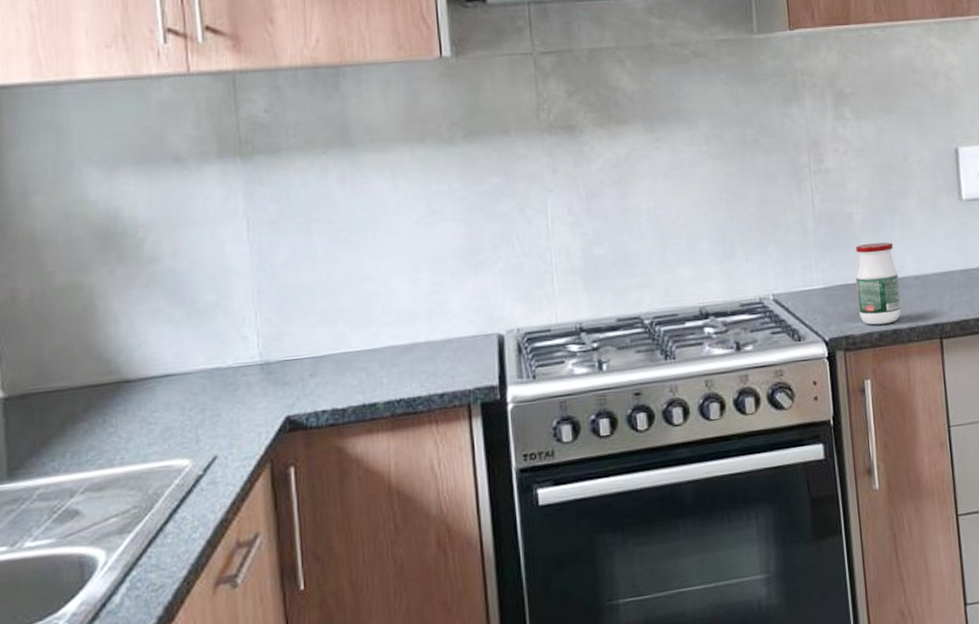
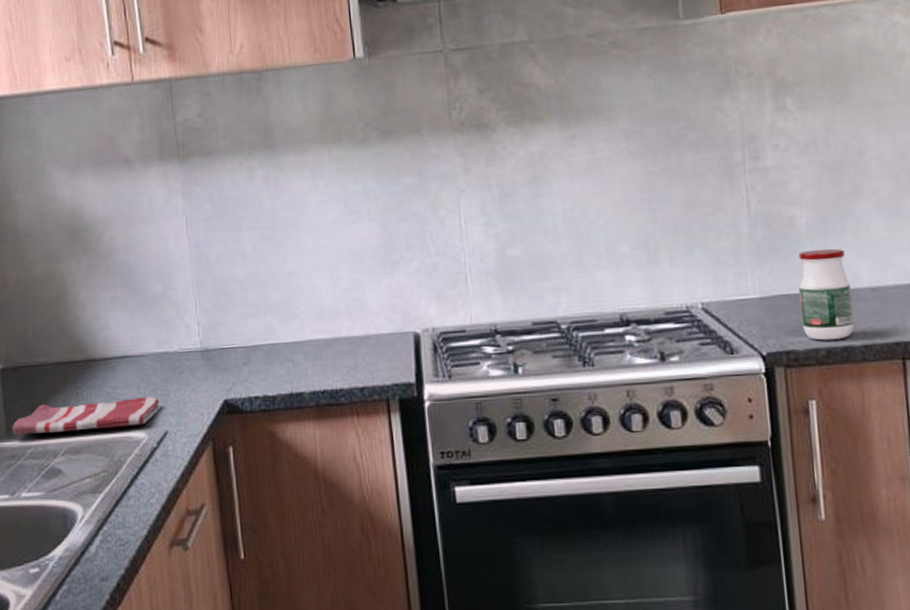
dish towel: none [16,418,209,475] -> present [12,397,161,436]

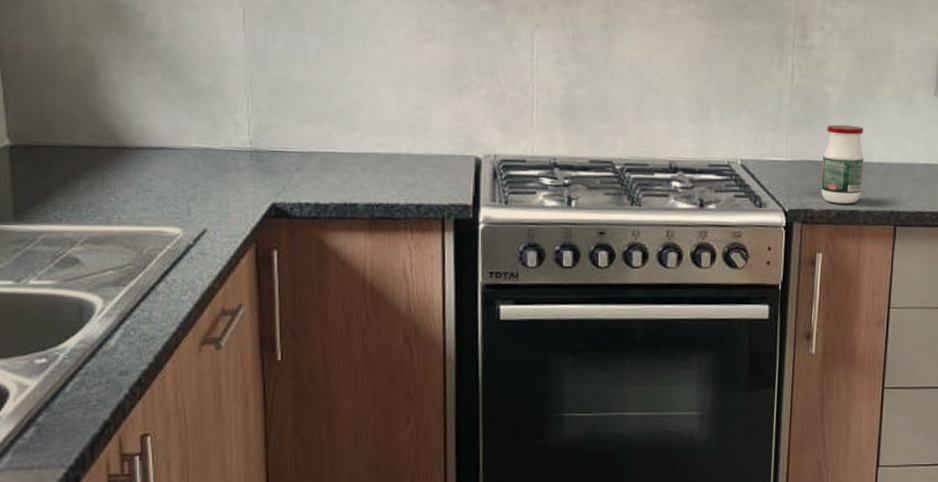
dish towel: present [12,397,161,436] -> none [21,189,200,221]

